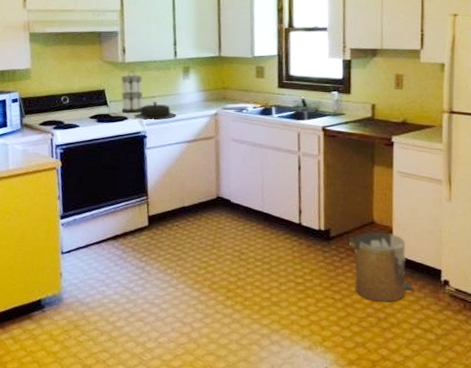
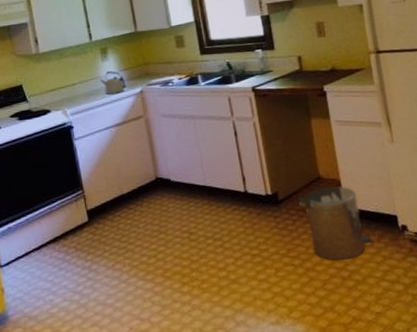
spice rack: present [121,70,143,114] -> none [37,60,64,106]
cooking pot: present [134,101,177,120] -> none [57,88,101,110]
kettle: none [178,90,203,113] -> present [99,71,126,95]

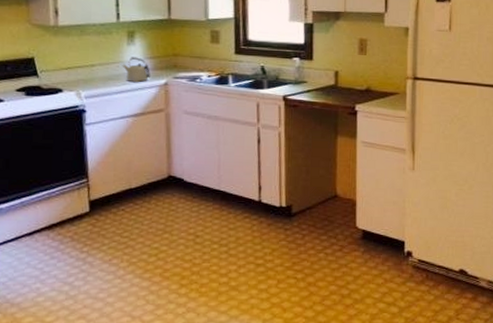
trash can: present [298,186,373,261] -> none [311,205,377,279]

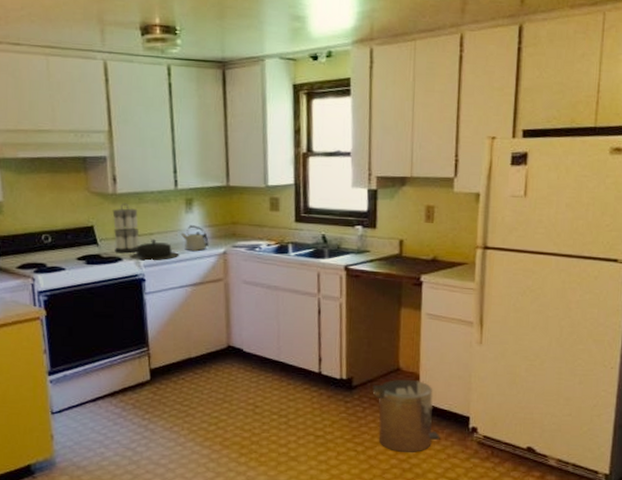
spice rack: none [53,35,81,85] -> present [112,203,139,254]
cooking pot: none [70,70,121,92] -> present [130,238,179,261]
trash can: none [311,205,377,279] -> present [372,379,440,453]

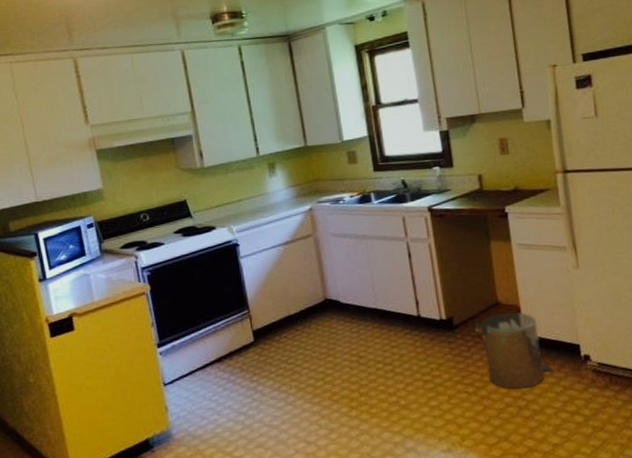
spice rack: present [112,203,139,254] -> none [202,175,230,223]
cooking pot: present [130,238,179,261] -> none [222,204,268,227]
kettle: present [180,225,209,252] -> none [267,187,295,212]

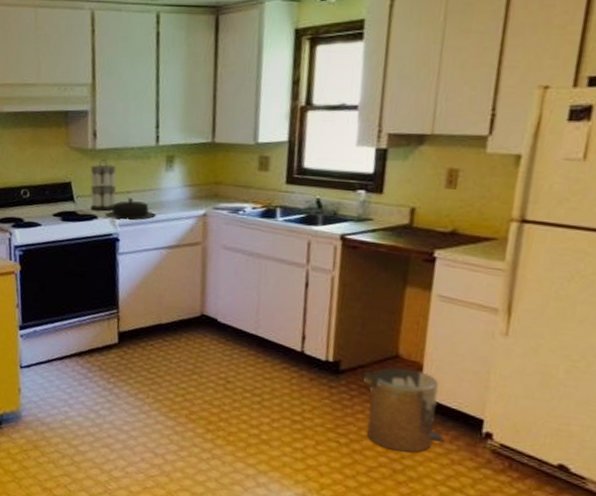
spice rack: none [202,175,230,223] -> present [90,159,116,212]
cooking pot: none [222,204,268,227] -> present [105,197,156,220]

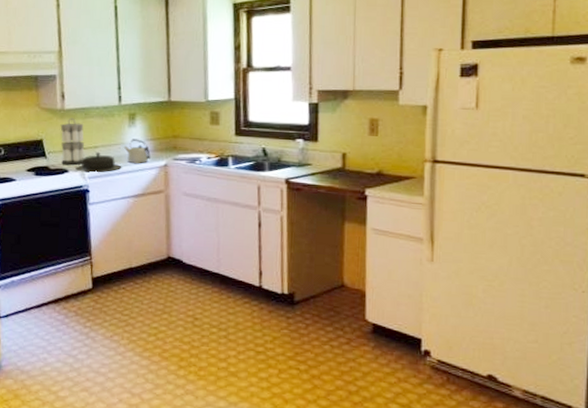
kettle: none [158,184,189,213] -> present [123,139,151,164]
trash can: present [363,367,444,453] -> none [315,296,390,374]

